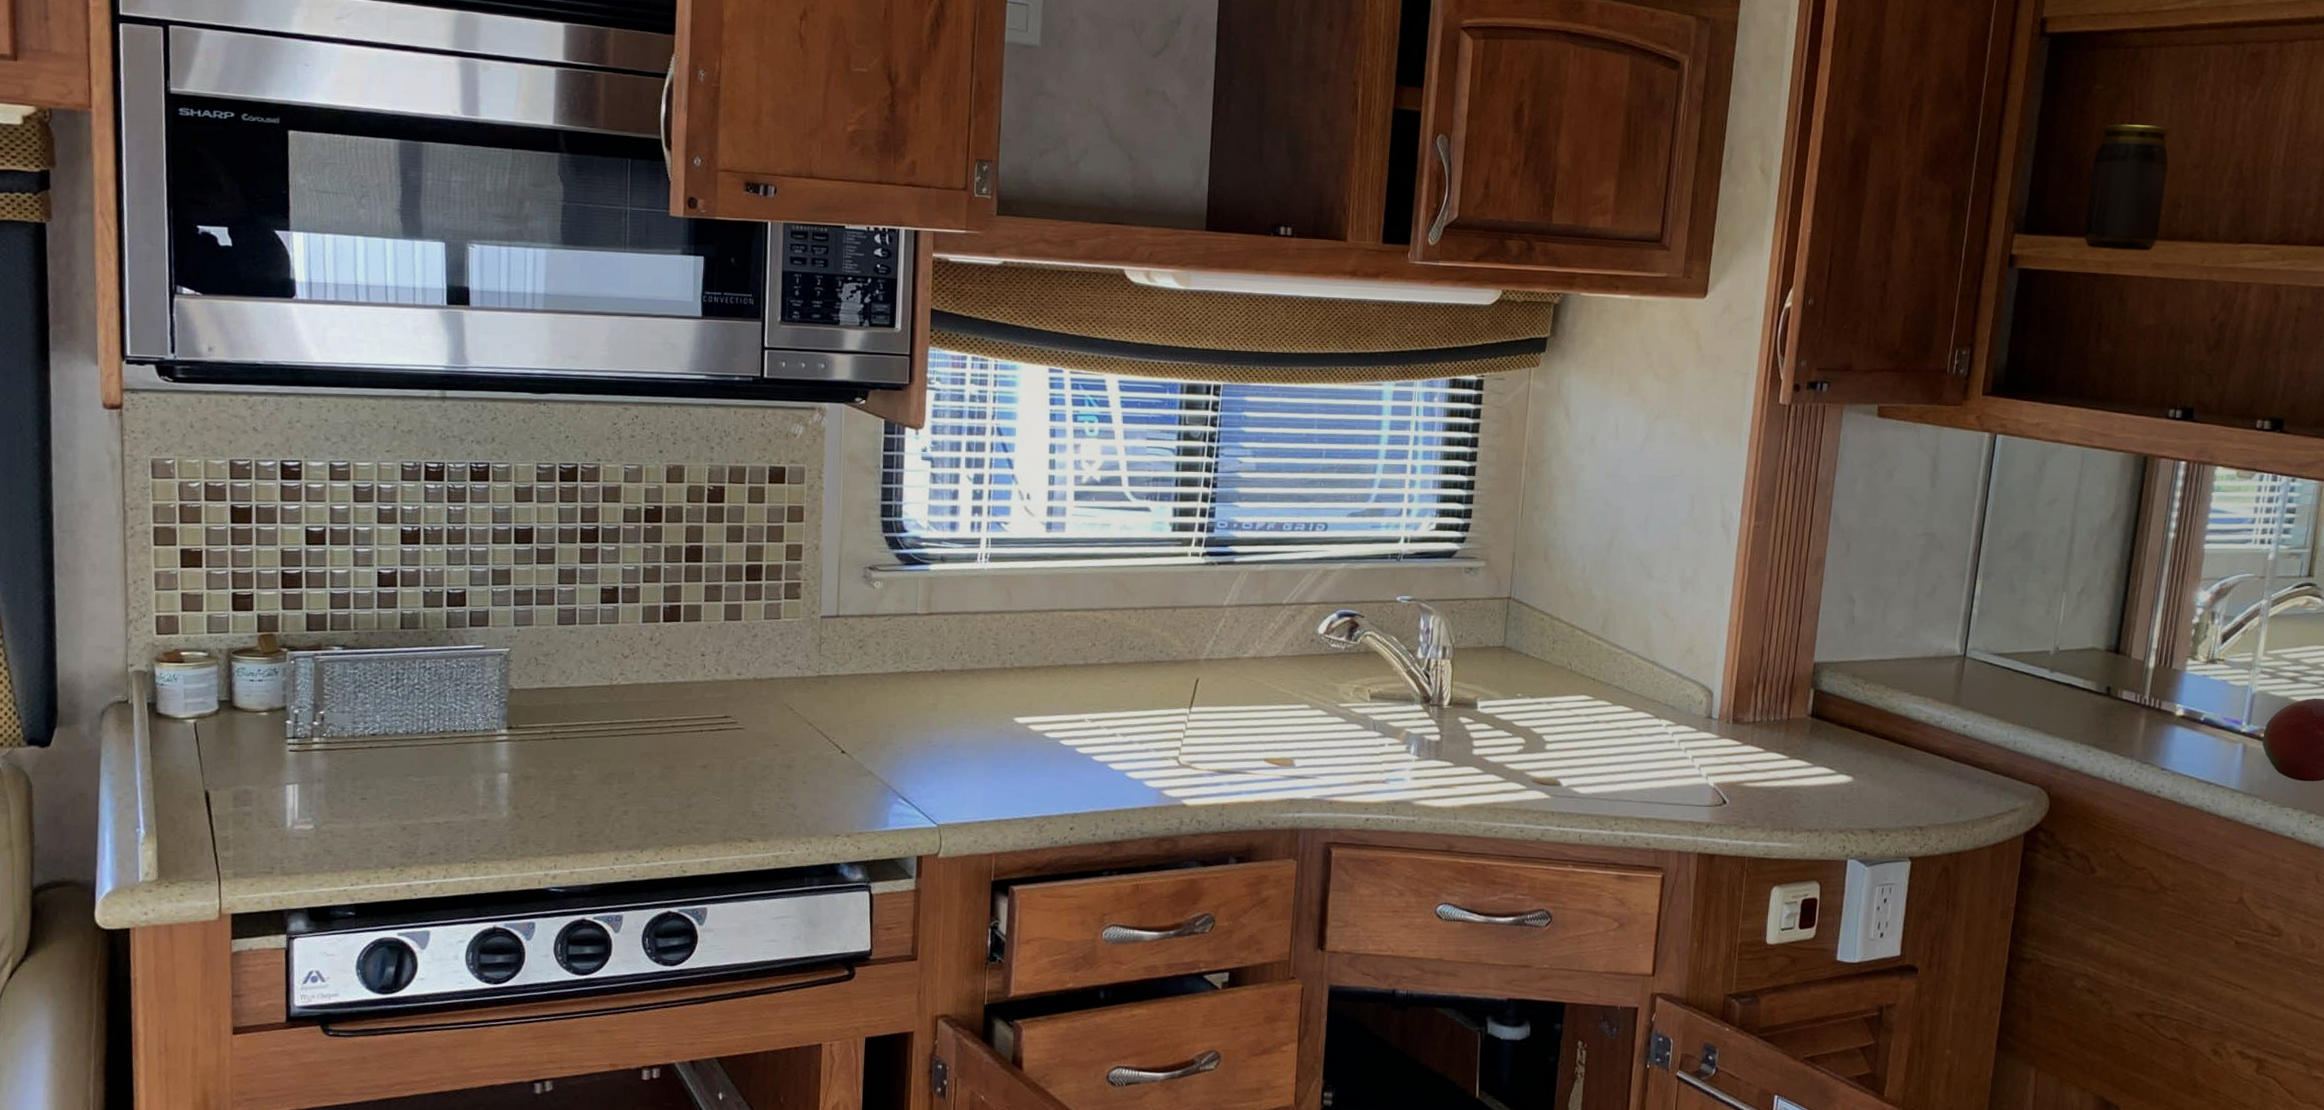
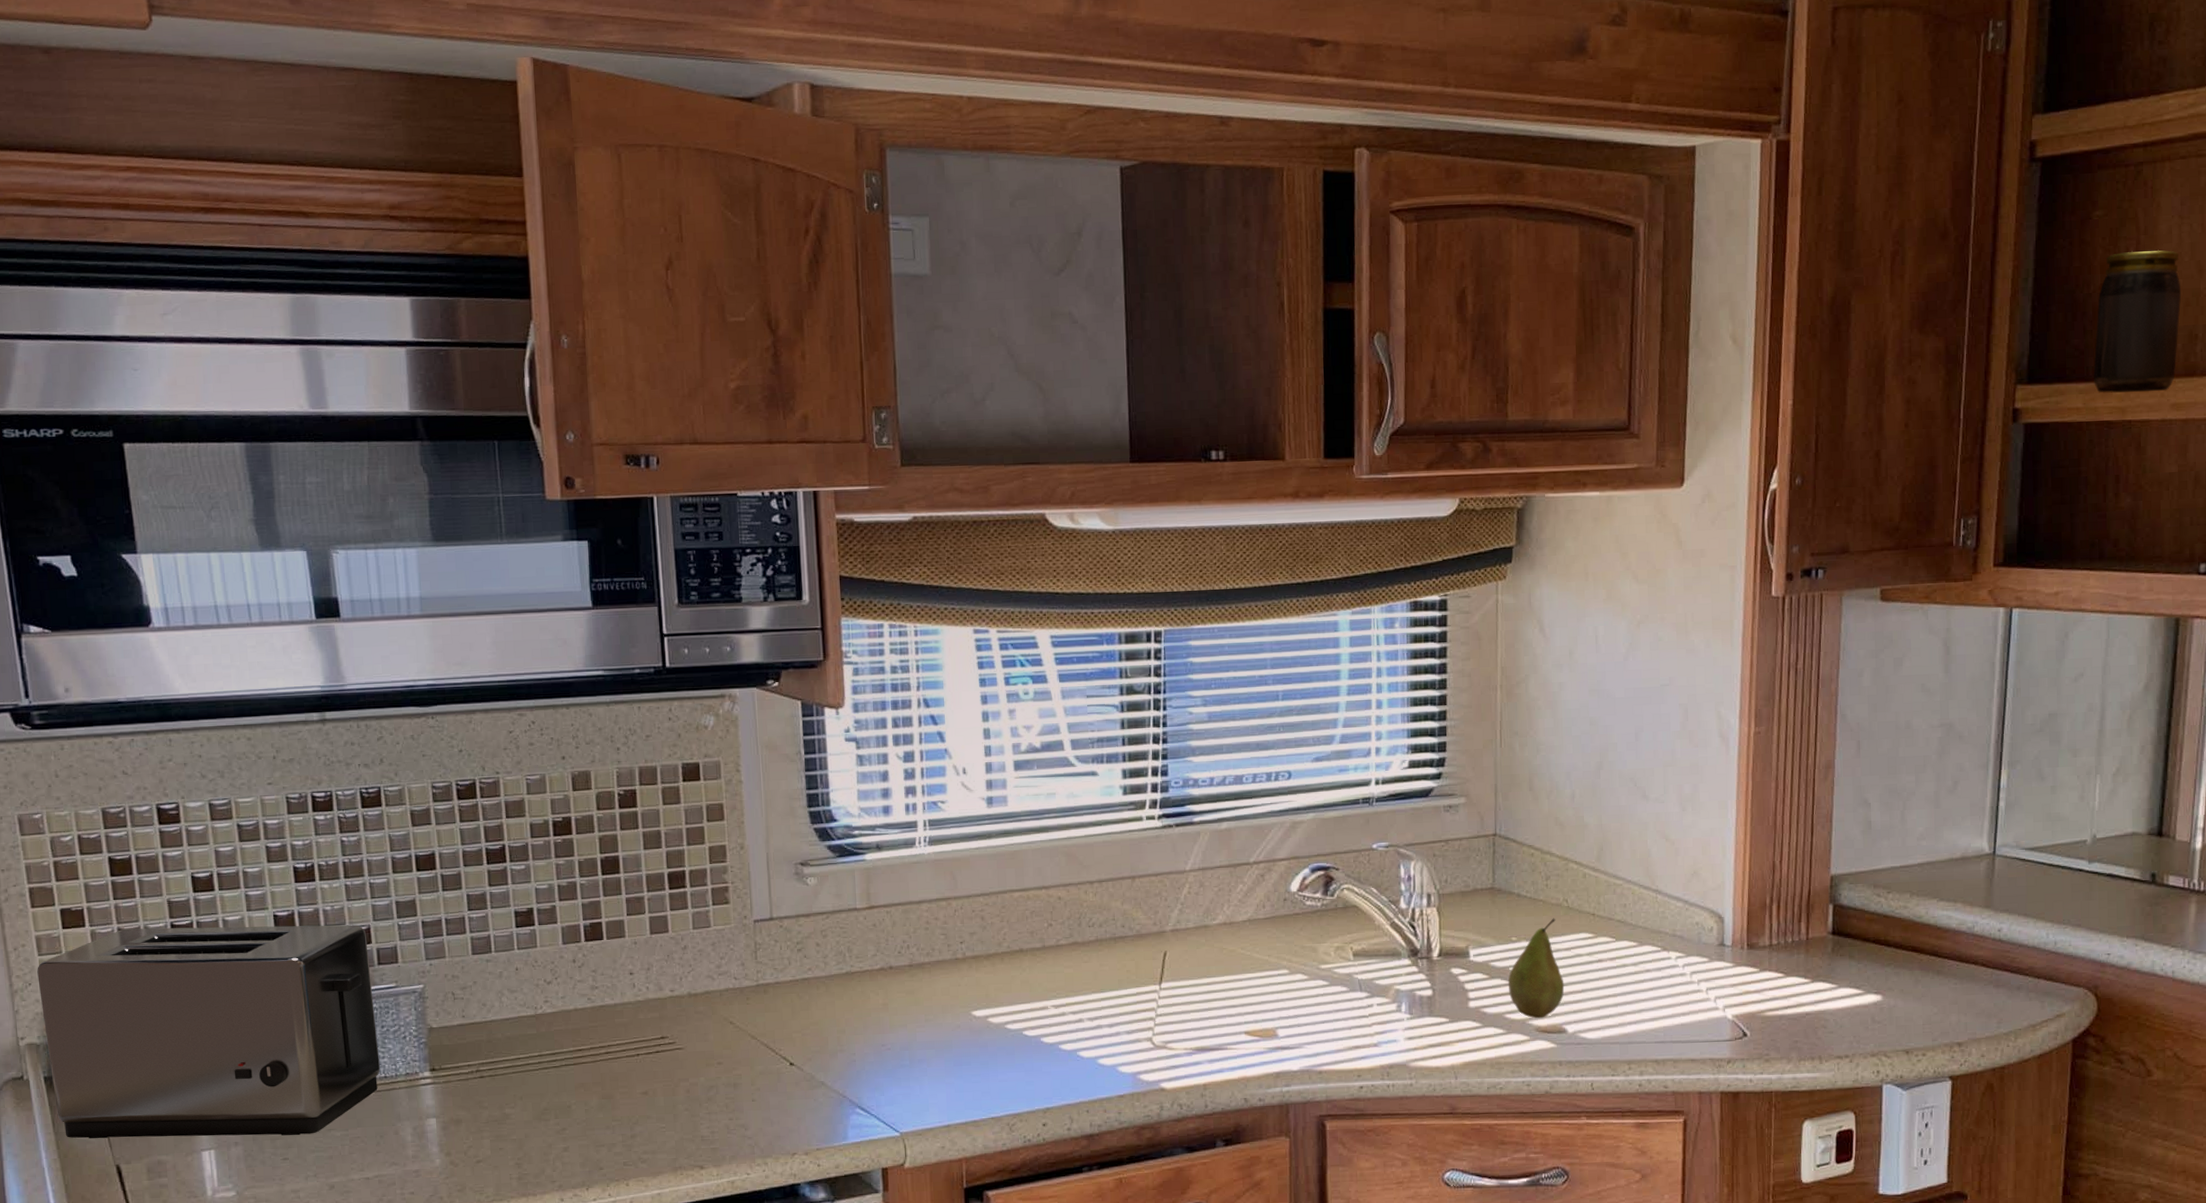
toaster: none [152,572,462,778] -> present [37,924,381,1139]
fruit: none [1510,679,1562,771] -> present [1507,918,1565,1019]

